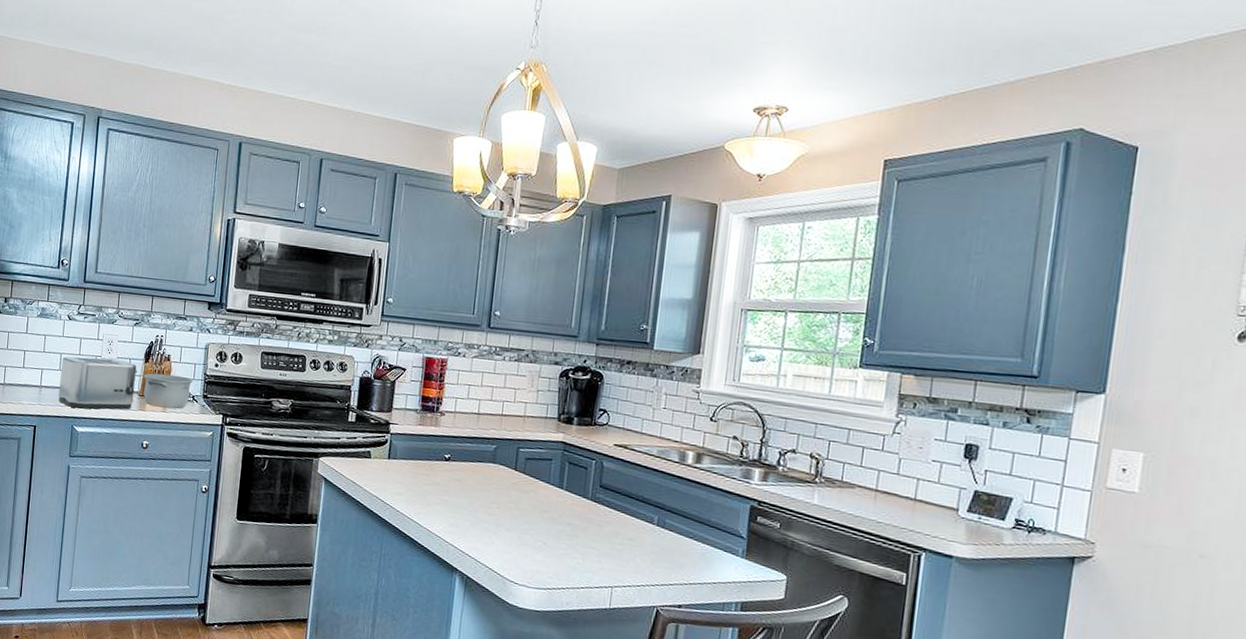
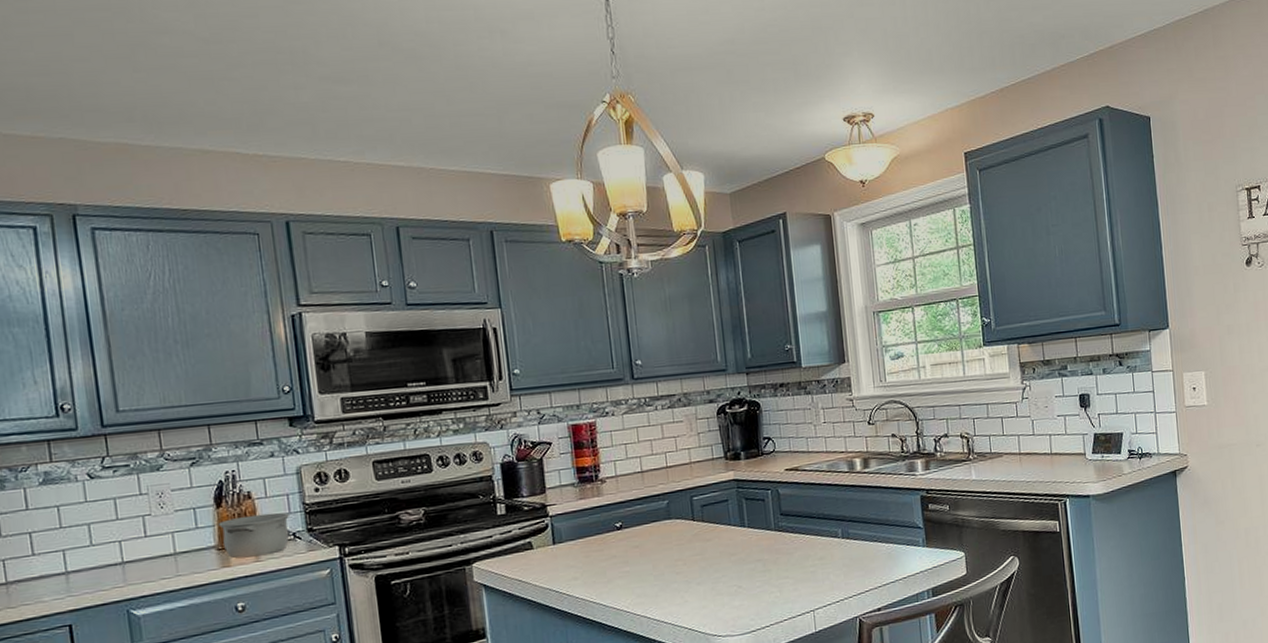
toaster: present [58,356,137,410] -> none [91,511,211,589]

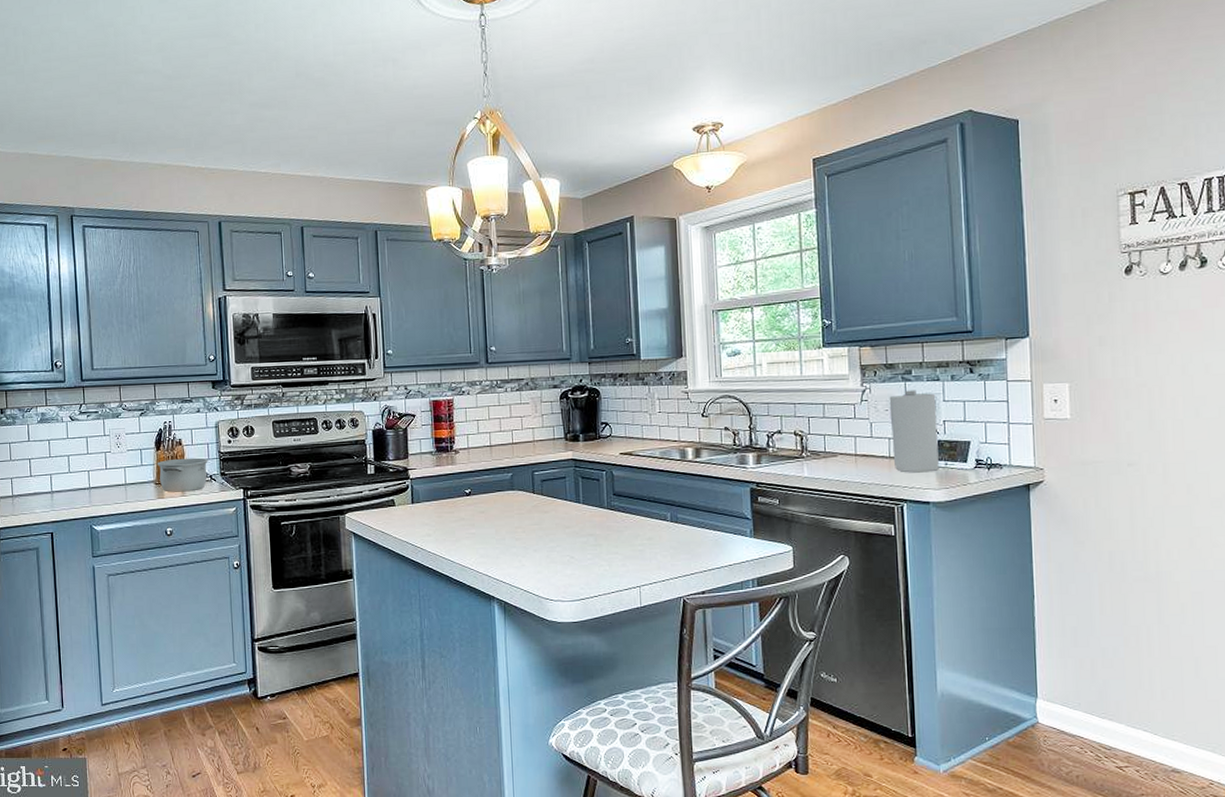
paper towel holder: none [1048,385,1097,469] -> present [889,390,939,473]

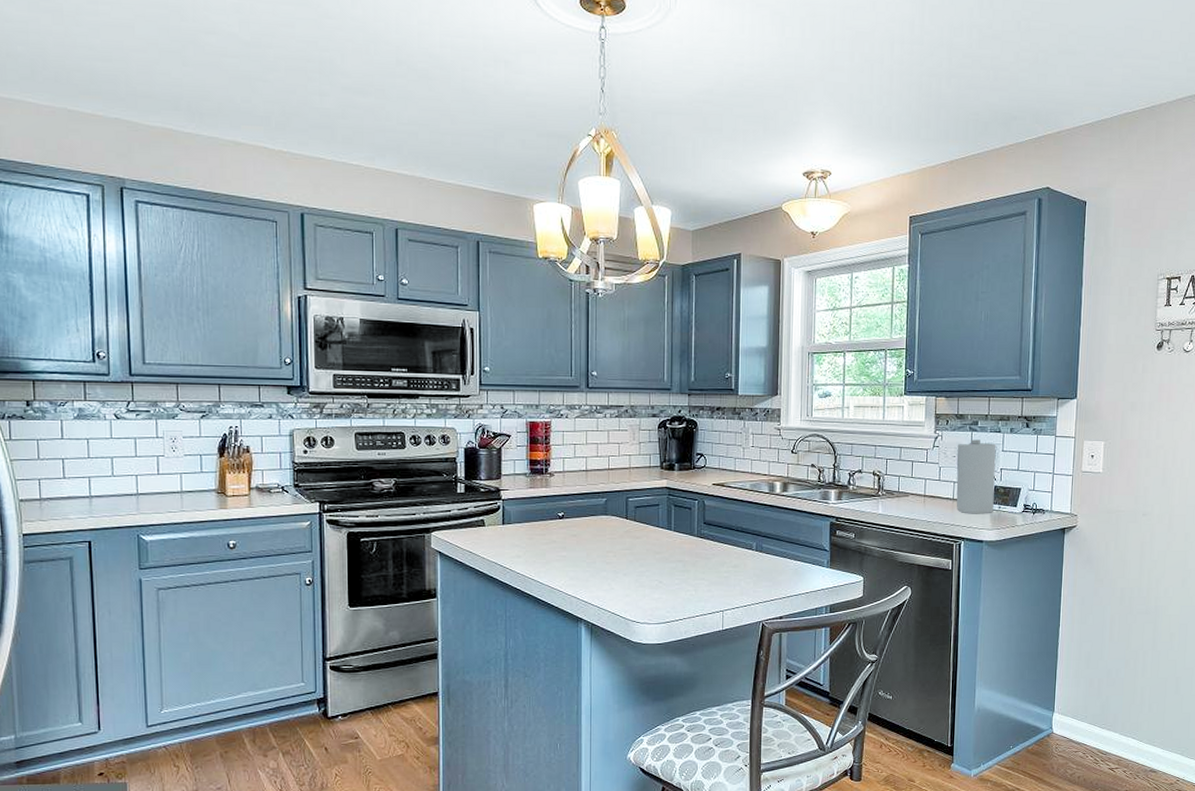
cooking pot: present [157,457,208,493] -> none [220,467,280,503]

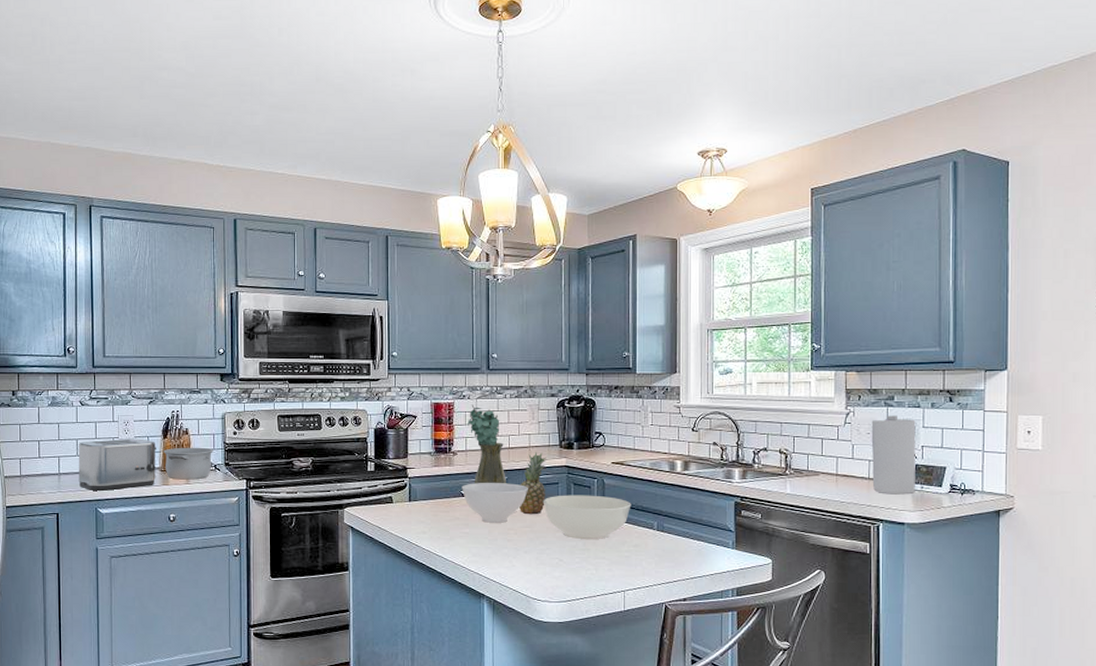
toaster: none [113,457,211,517] -> present [78,438,156,492]
cooking pot: none [220,467,280,503] -> present [163,447,213,480]
bowl: none [559,505,628,546] -> present [462,483,528,523]
vase: none [565,423,605,506] -> present [468,404,506,484]
fruit: none [619,473,648,537] -> present [520,452,548,515]
bowl: none [643,516,731,560] -> present [543,495,631,539]

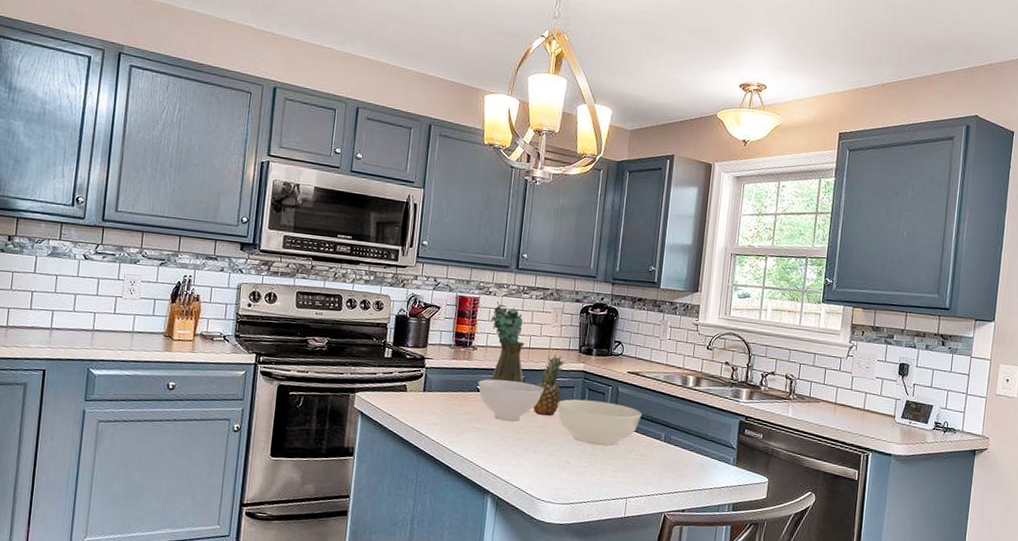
toaster: present [78,438,156,492] -> none [72,297,163,352]
cooking pot: present [163,447,213,480] -> none [170,313,224,349]
paper towel holder: present [871,415,916,495] -> none [866,352,911,428]

